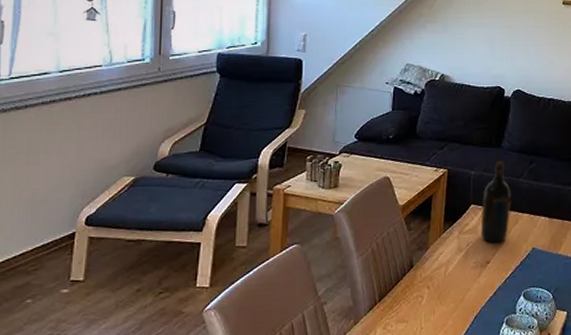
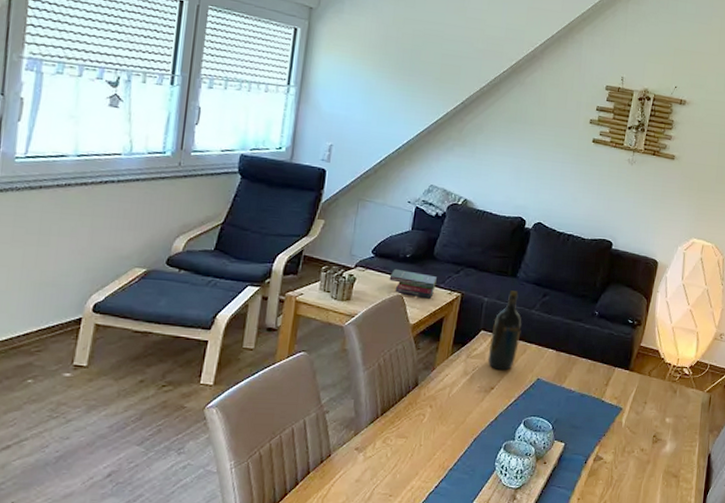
books: none [374,151,421,178] -> present [389,268,437,299]

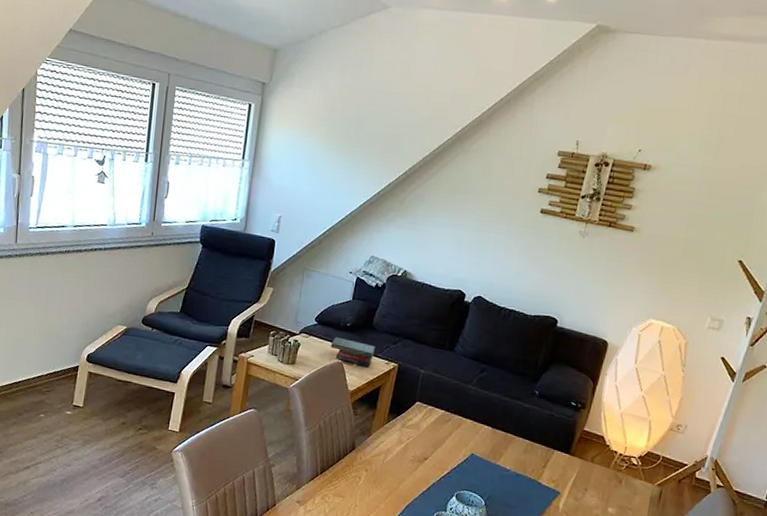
wine bottle: present [487,290,522,371] -> none [422,364,458,443]

